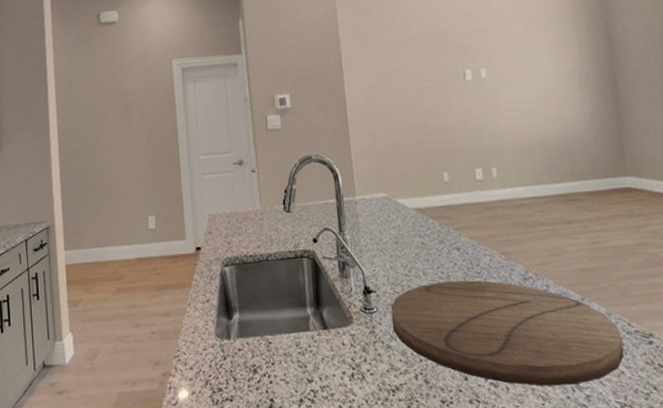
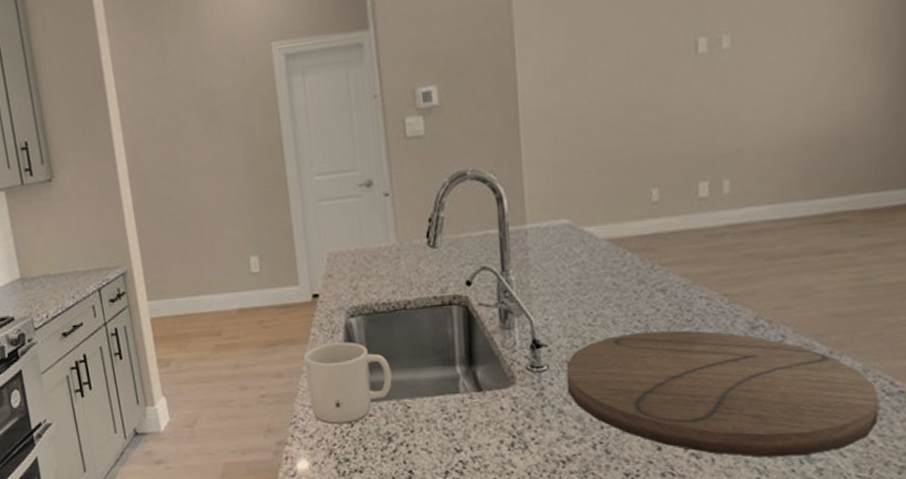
mug: none [187,286,257,358] -> present [303,341,392,424]

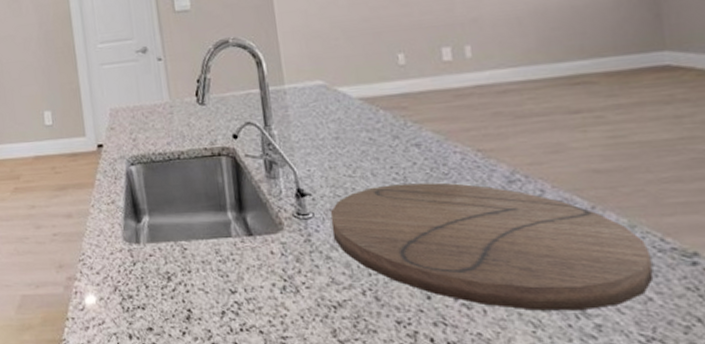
mug: present [303,341,392,424] -> none [90,187,170,263]

